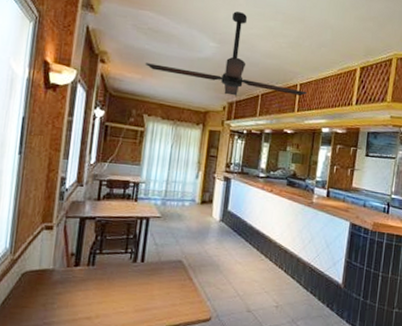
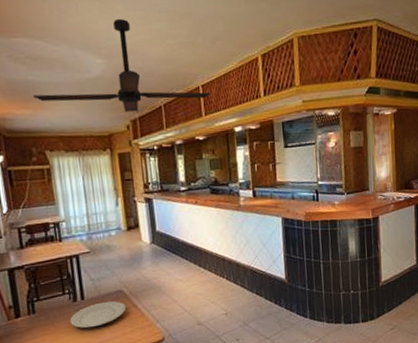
plate: none [124,268,182,292] -> present [70,301,126,328]

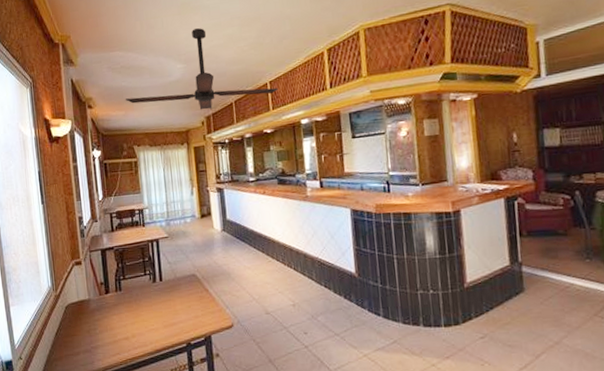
plate: present [70,301,126,328] -> none [149,284,199,308]

